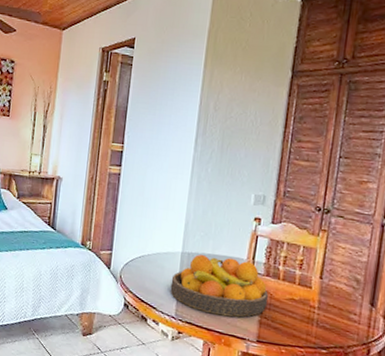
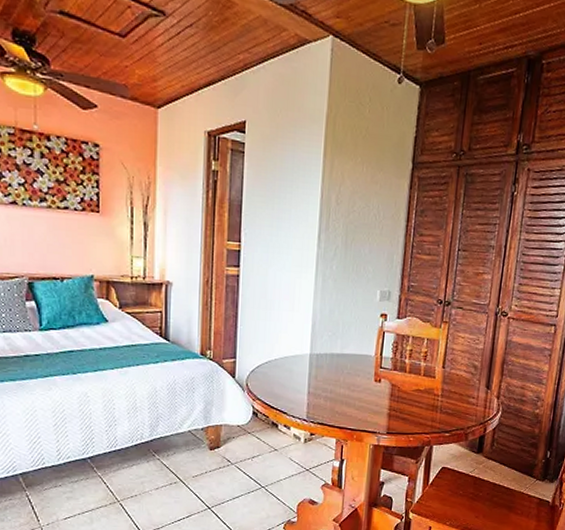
fruit bowl: present [170,254,268,317] -> none [300,354,396,413]

